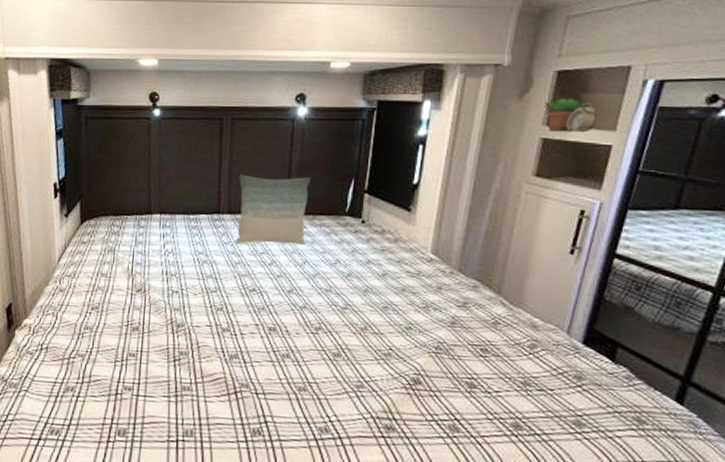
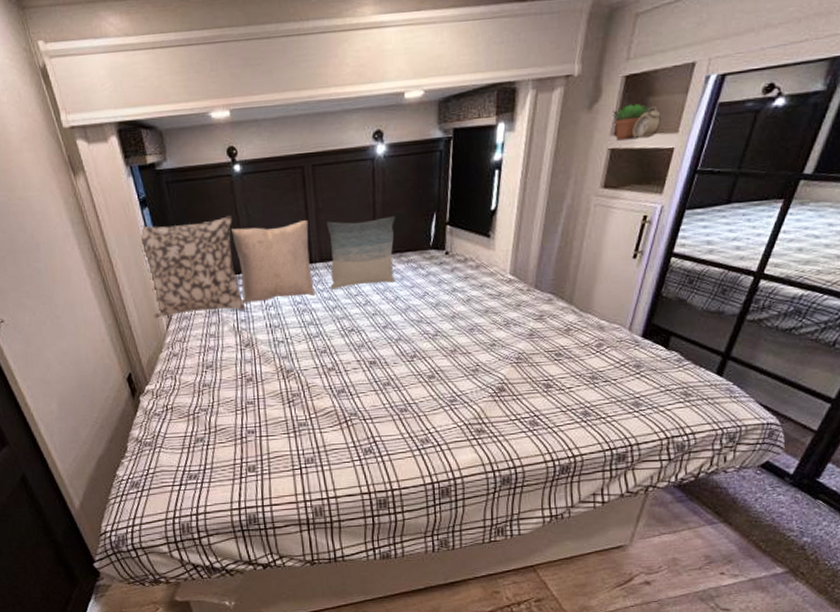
pillow: none [47,155,144,252] -> present [140,216,246,319]
pillow: none [140,168,221,248] -> present [230,220,316,303]

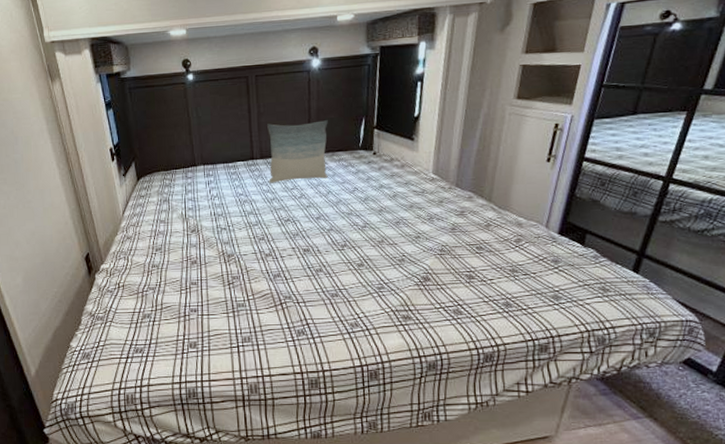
pillow: present [140,216,246,319] -> none [103,117,194,205]
pillow: present [230,220,316,303] -> none [182,122,256,193]
succulent plant: present [613,103,652,141] -> none [523,26,559,58]
alarm clock: present [633,106,661,139] -> none [542,29,567,57]

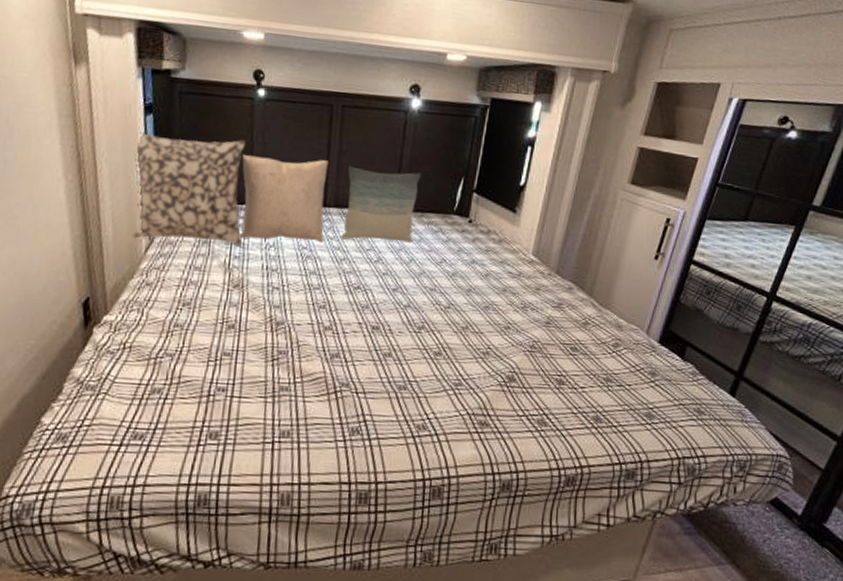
pillow: none [103,117,194,205] -> present [132,132,246,245]
pillow: none [182,122,256,193] -> present [240,153,329,244]

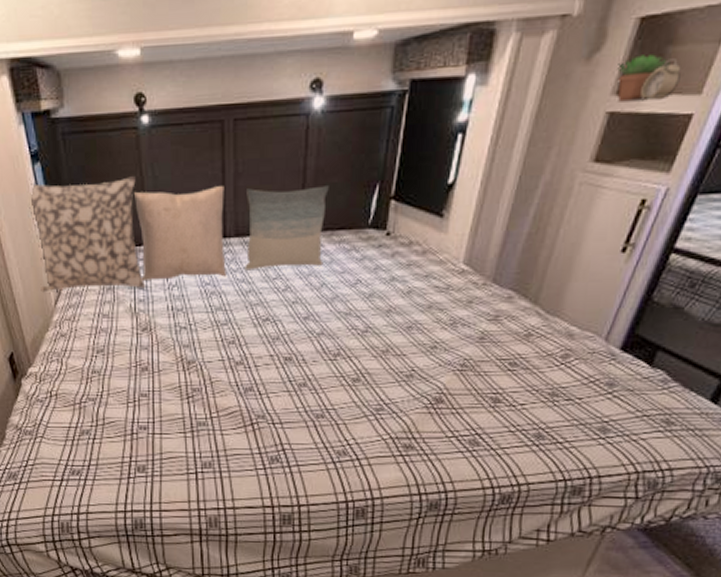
succulent plant: none [644,109,680,143] -> present [617,54,671,102]
alarm clock: none [661,115,688,144] -> present [640,58,681,101]

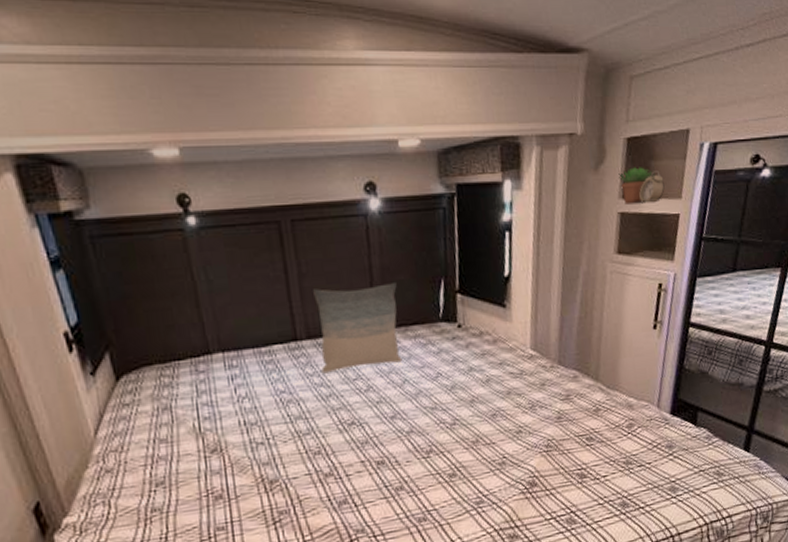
pillow: present [29,176,146,293] -> none [51,281,211,422]
pillow: present [133,186,228,280] -> none [185,287,304,395]

